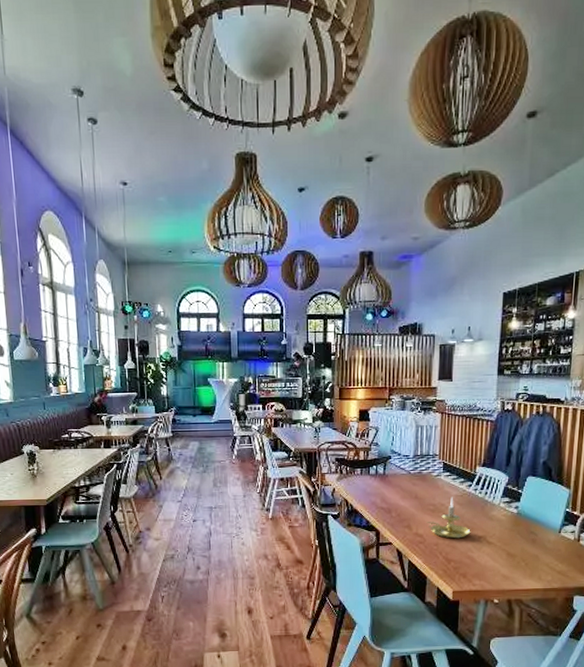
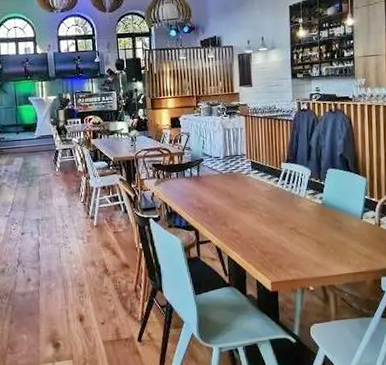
candle holder: present [426,496,471,539] -> none [241,192,282,233]

